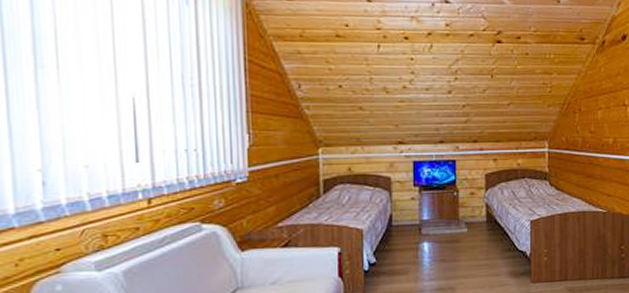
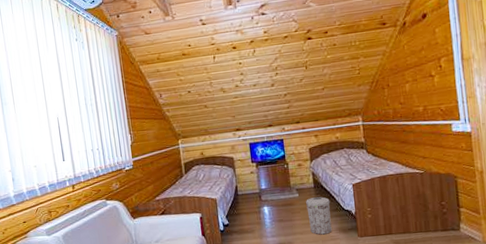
trash can: none [474,233,503,280] -> present [305,197,332,235]

